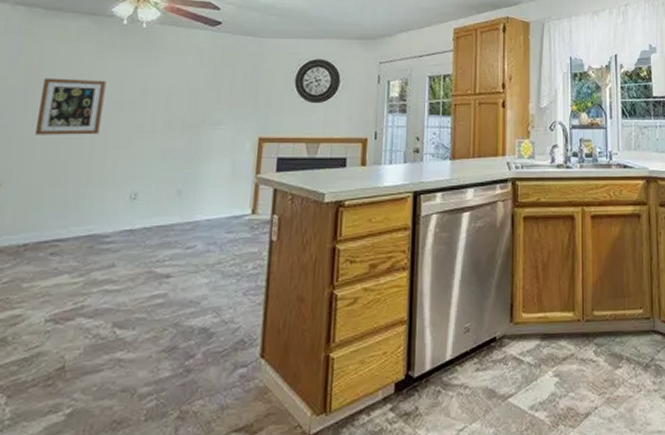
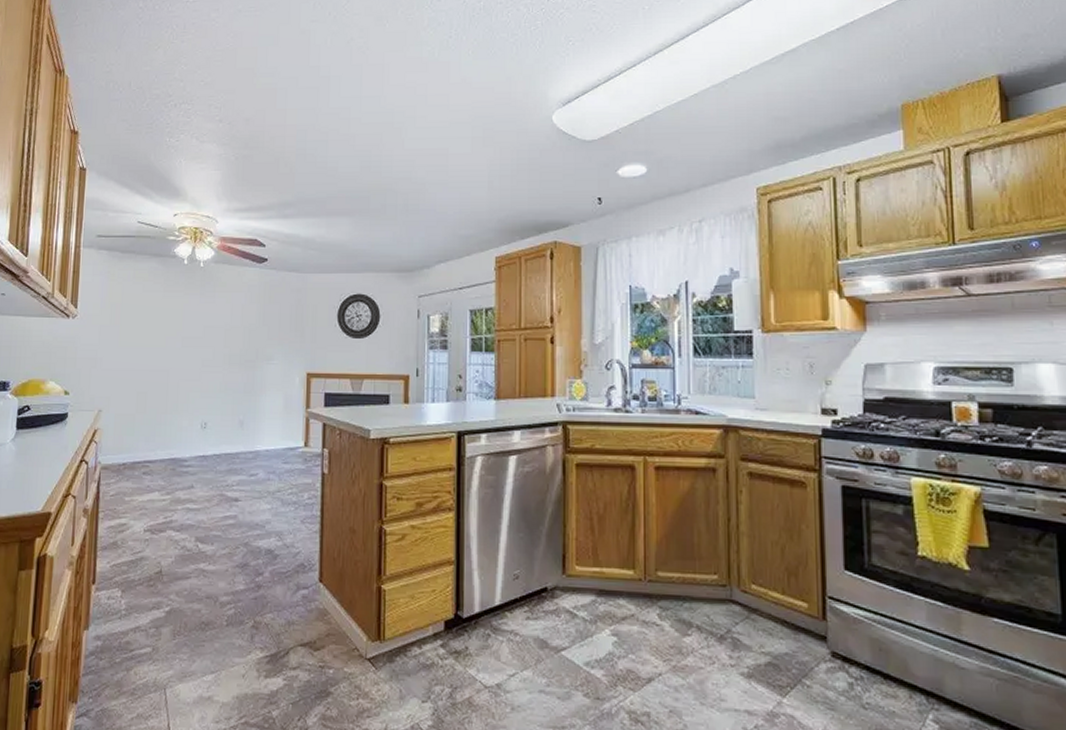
wall art: present [35,77,107,135] -> none [124,315,175,368]

